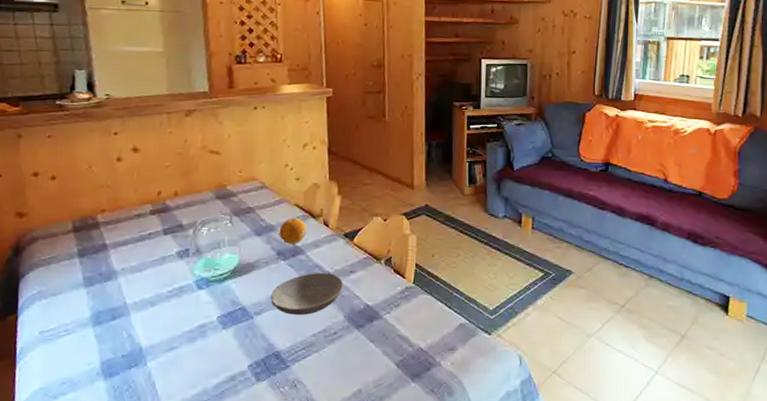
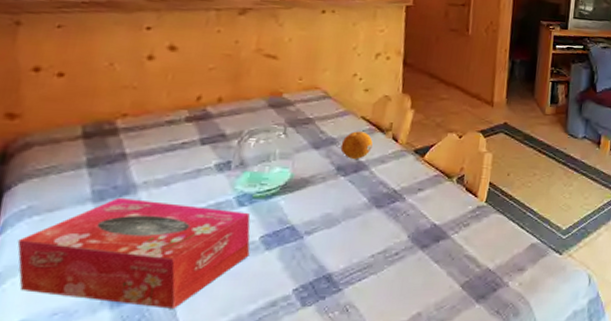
tissue box: none [32,282,210,381] -> present [17,197,251,309]
bowl: present [270,273,344,315] -> none [325,190,411,234]

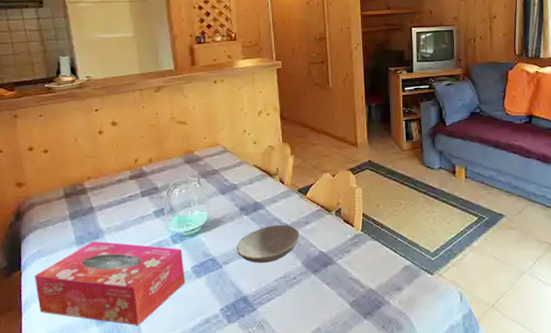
bowl: none [325,190,411,234] -> present [237,225,300,263]
fruit: present [340,131,373,159] -> none [241,177,265,200]

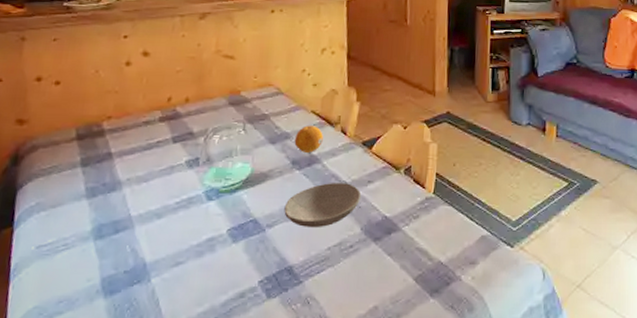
tissue box: present [34,241,186,325] -> none [29,193,219,298]
fruit: none [241,177,265,200] -> present [294,125,323,153]

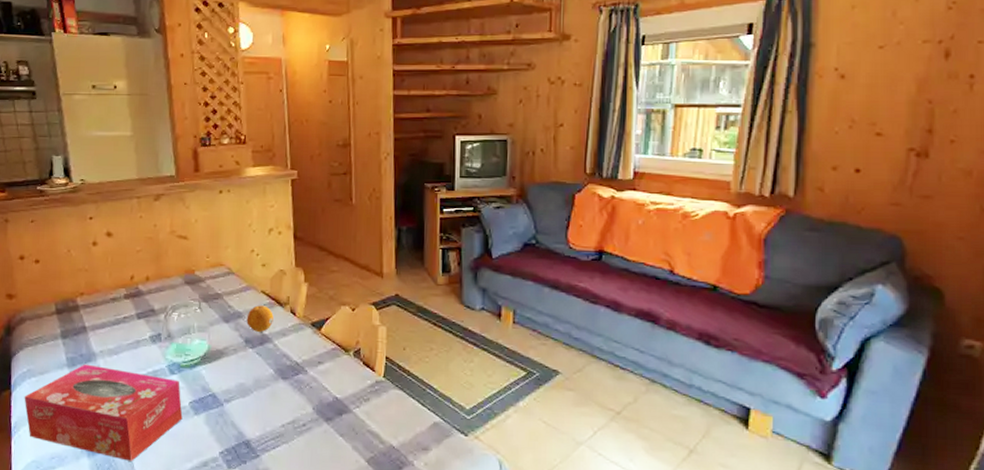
tissue box: none [29,193,219,298] -> present [24,364,183,461]
bowl: present [284,183,362,227] -> none [240,362,312,405]

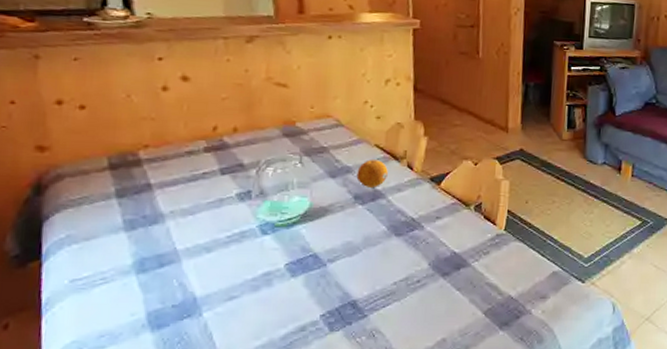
tissue box: present [24,364,183,461] -> none [60,226,277,332]

